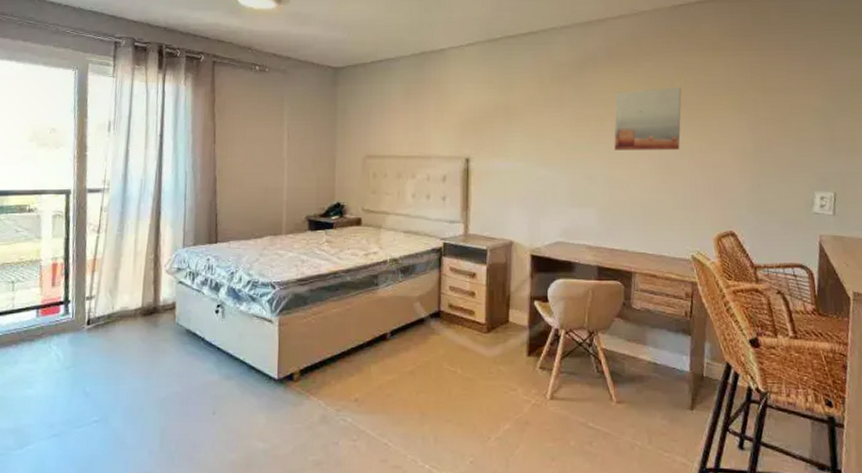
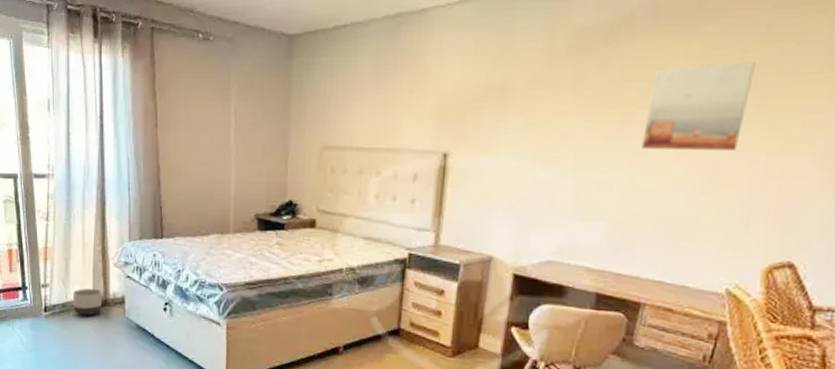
planter: none [119,296,152,326] -> present [72,288,102,316]

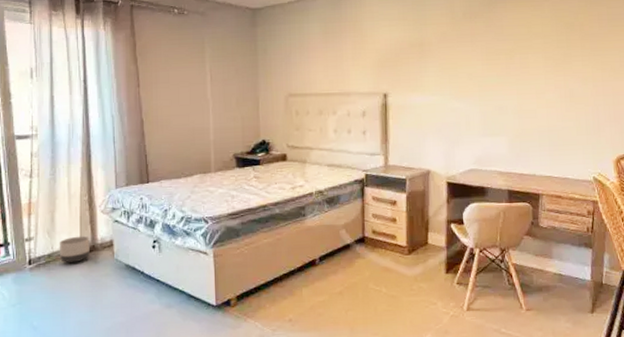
wall art: present [642,62,755,150] -> none [522,20,585,82]

